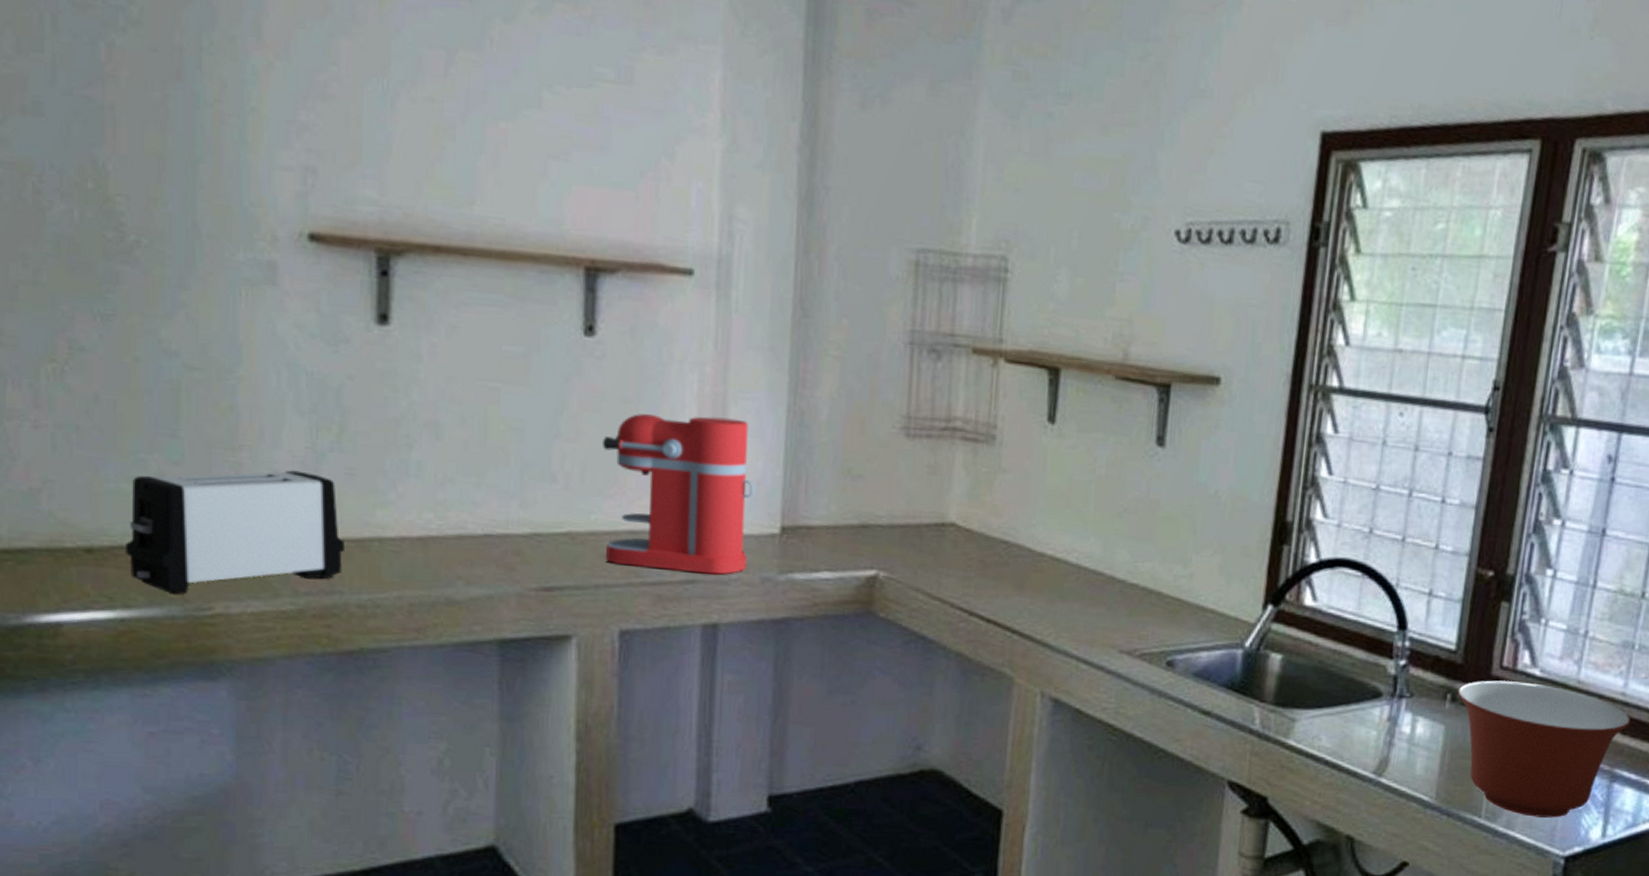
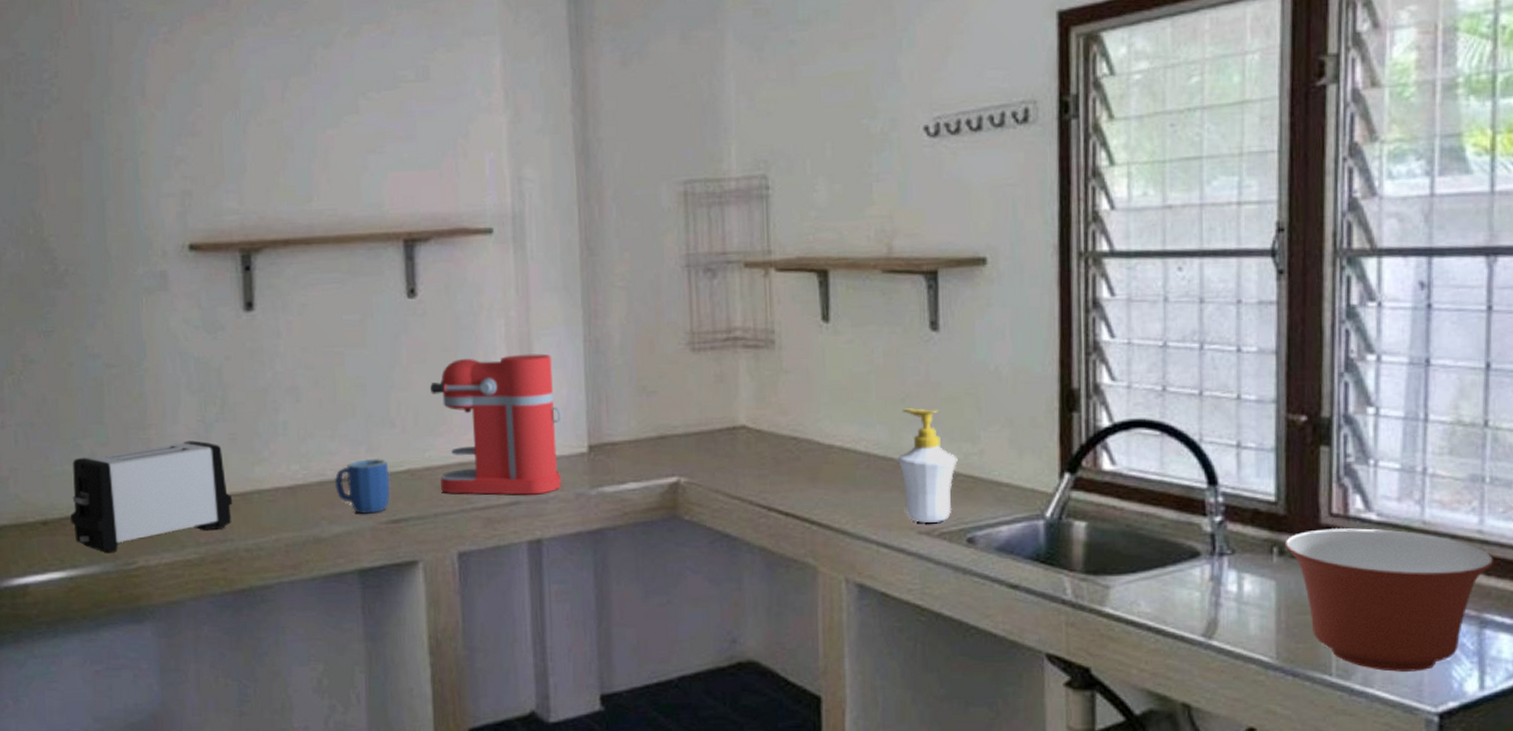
mug: none [477,515,545,578] -> present [335,458,390,514]
soap bottle: none [1107,523,1167,643] -> present [897,408,958,523]

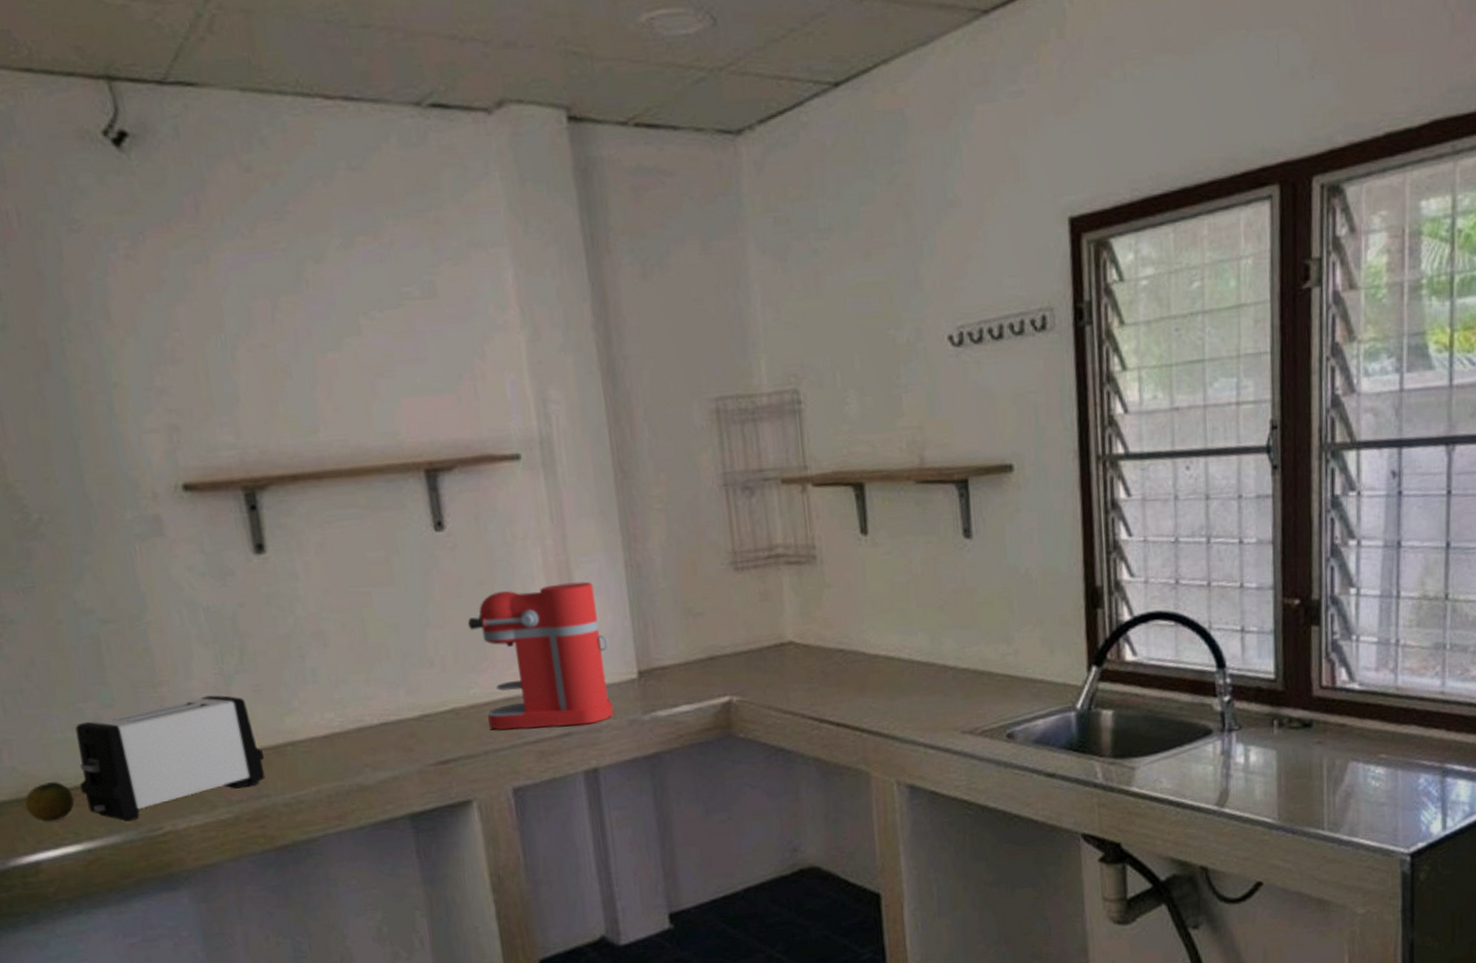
fruit: none [22,511,64,548] -> present [25,782,75,822]
mug: present [335,458,390,514] -> none [374,699,436,758]
soap bottle: present [897,408,958,523] -> none [939,614,995,723]
mixing bowl: present [1284,528,1494,672] -> none [1283,697,1454,822]

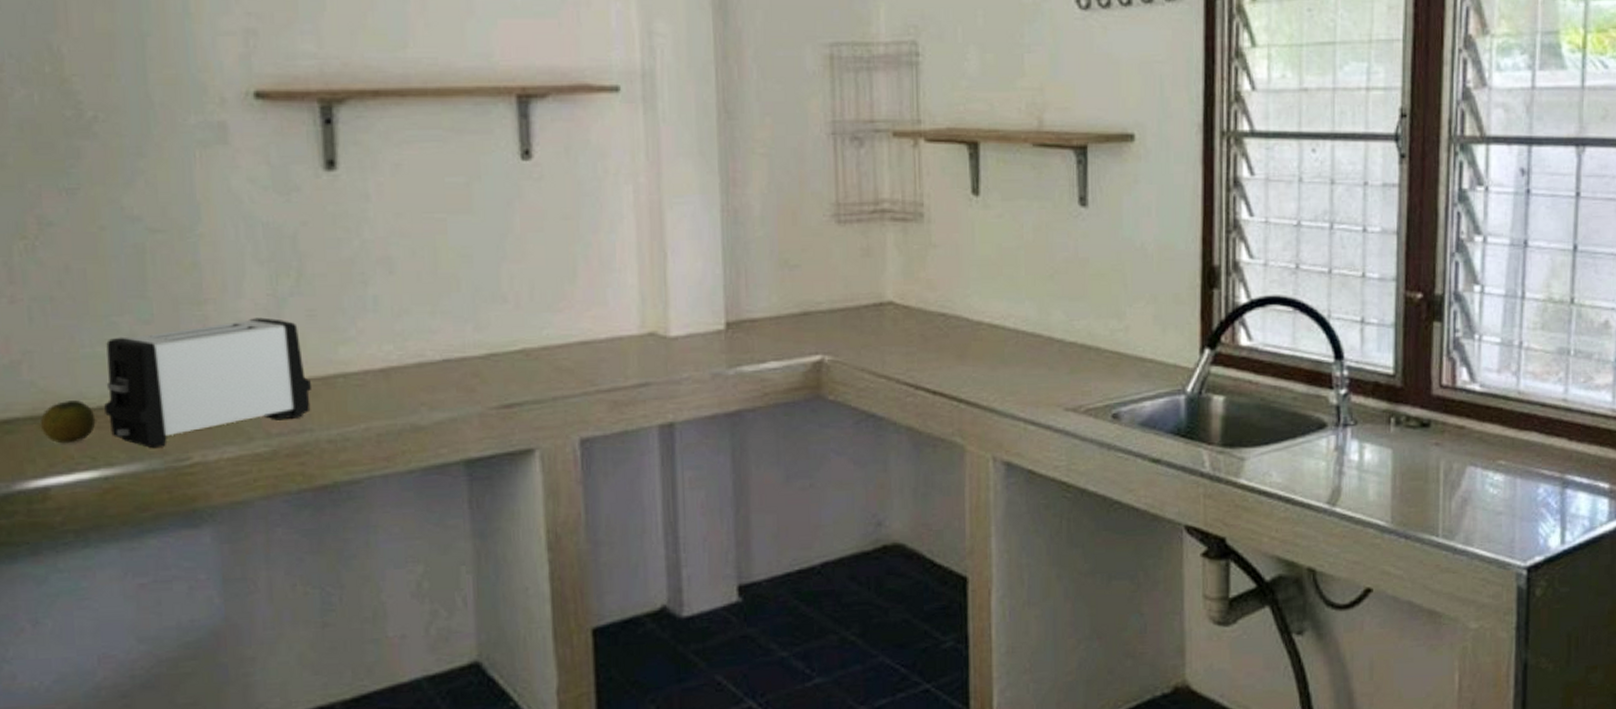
coffee maker: present [467,581,614,730] -> none [547,223,697,376]

